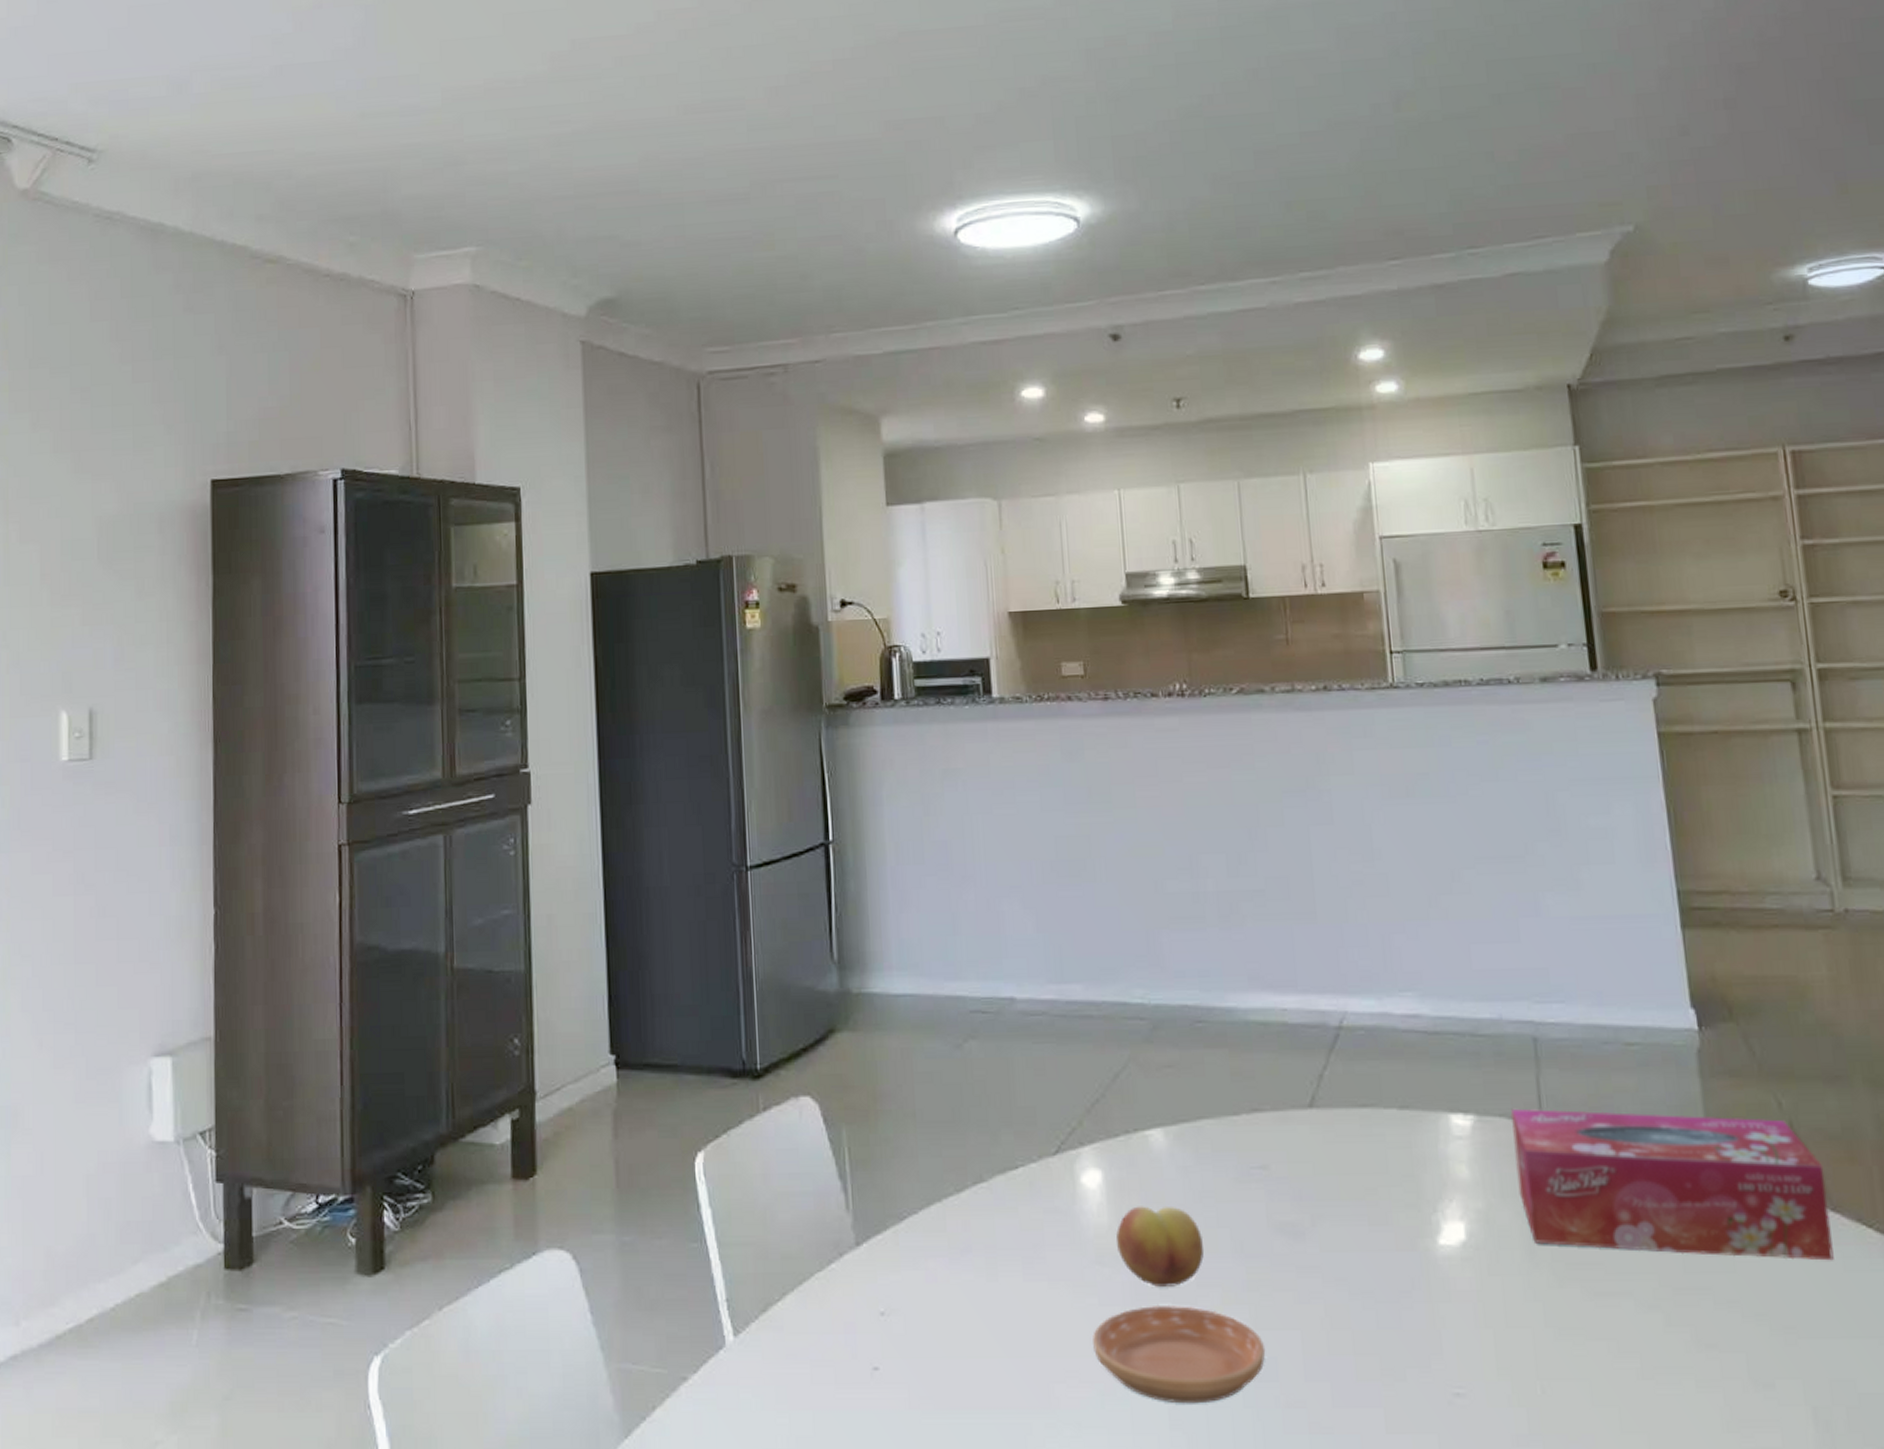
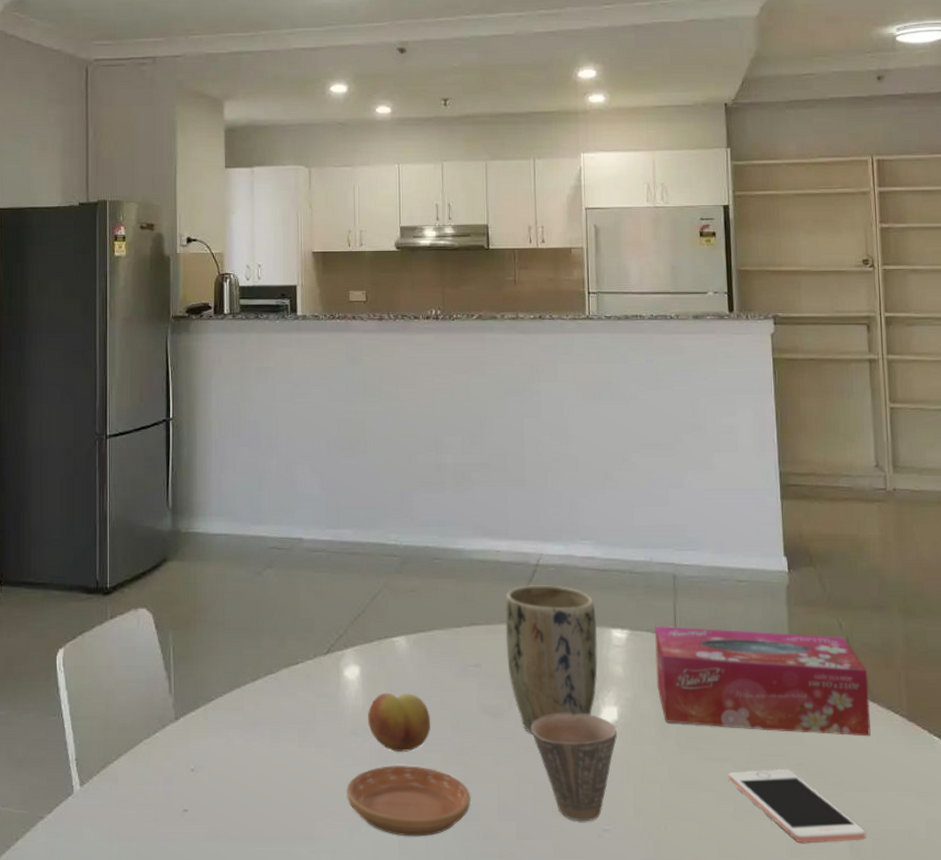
plant pot: none [1298,1054,1433,1260] -> present [505,585,598,734]
cup: none [1344,1232,1466,1383] -> present [532,714,617,822]
cell phone: none [1629,1307,1837,1413] -> present [728,769,866,844]

